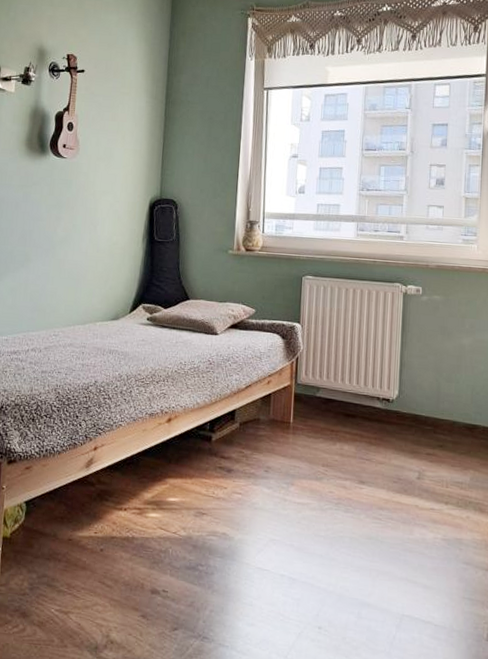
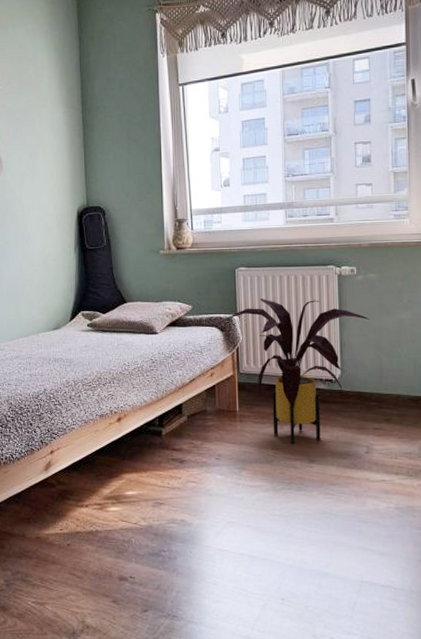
house plant: none [277,309,432,463] -> present [215,299,370,445]

